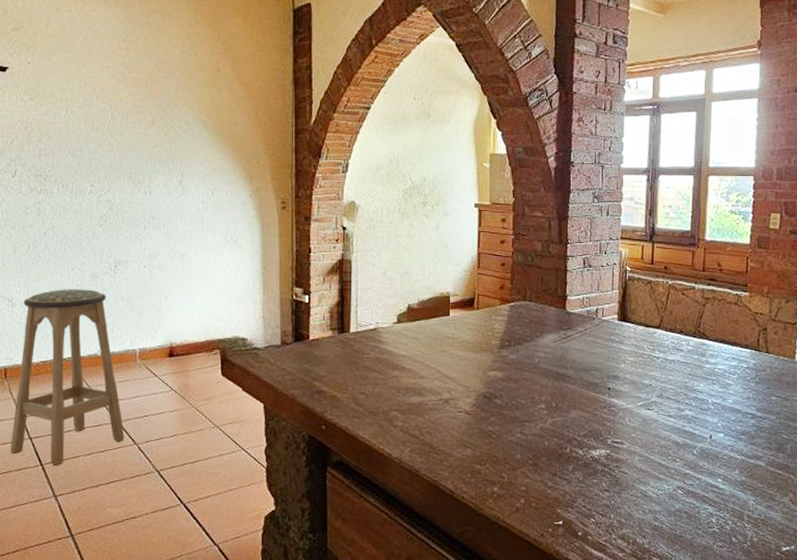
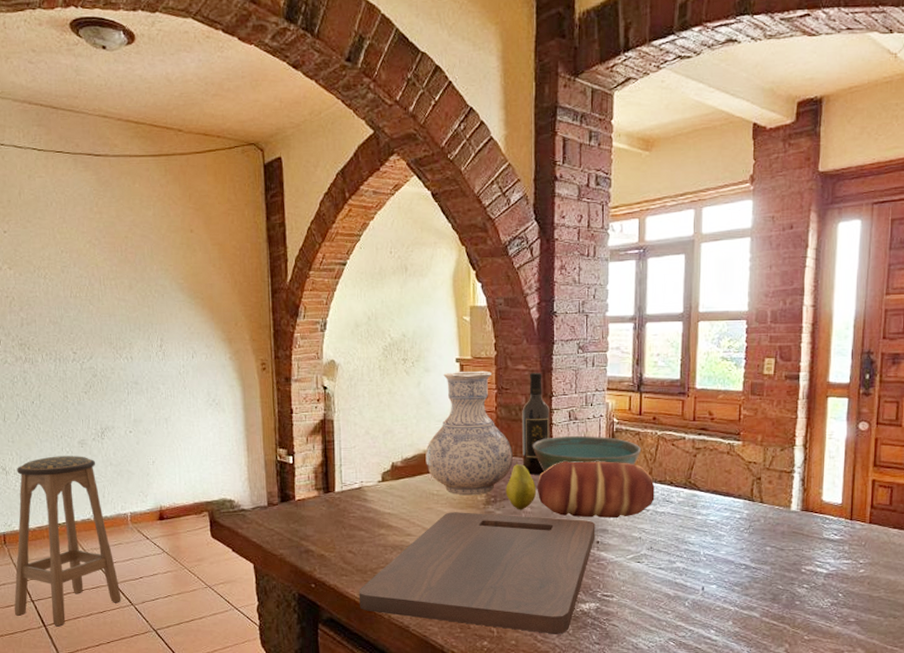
cutting board: none [369,355,607,481] -> present [359,512,596,634]
vase: none [442,216,528,339] -> present [425,370,513,496]
fruit: none [520,306,550,355] -> present [506,461,537,510]
wine bottle: none [537,219,565,320] -> present [522,372,550,475]
bowl: none [548,282,653,317] -> present [533,435,642,471]
bread loaf: none [550,308,665,364] -> present [537,461,655,518]

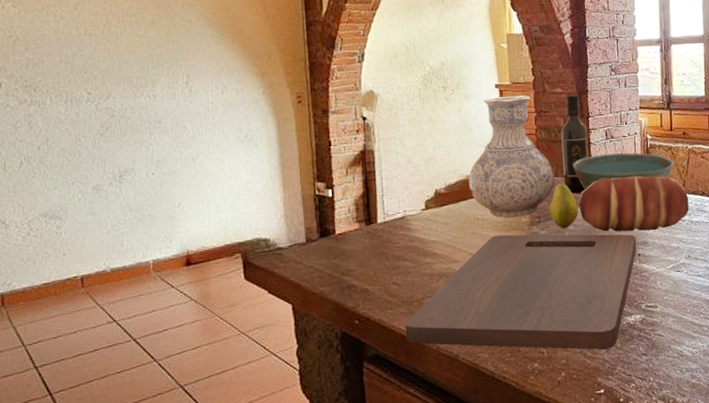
stool: present [14,456,122,627] -> none [13,202,143,394]

